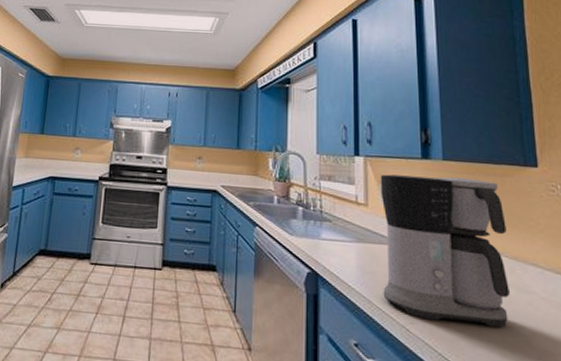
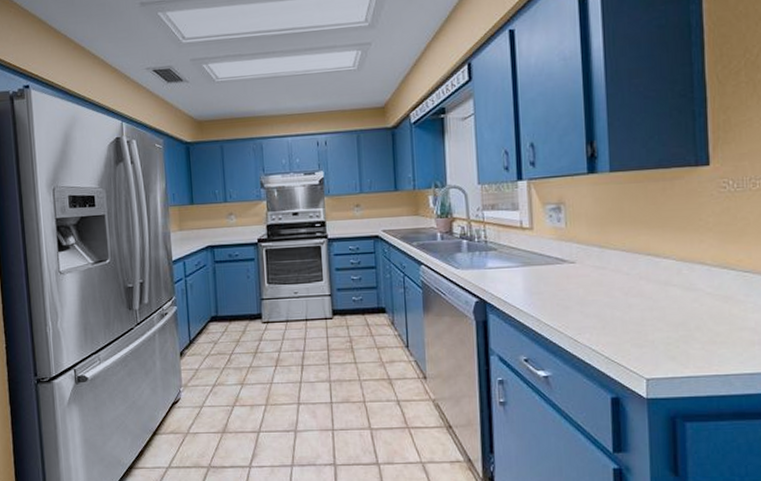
coffee maker: present [380,174,510,328] -> none [545,186,676,329]

